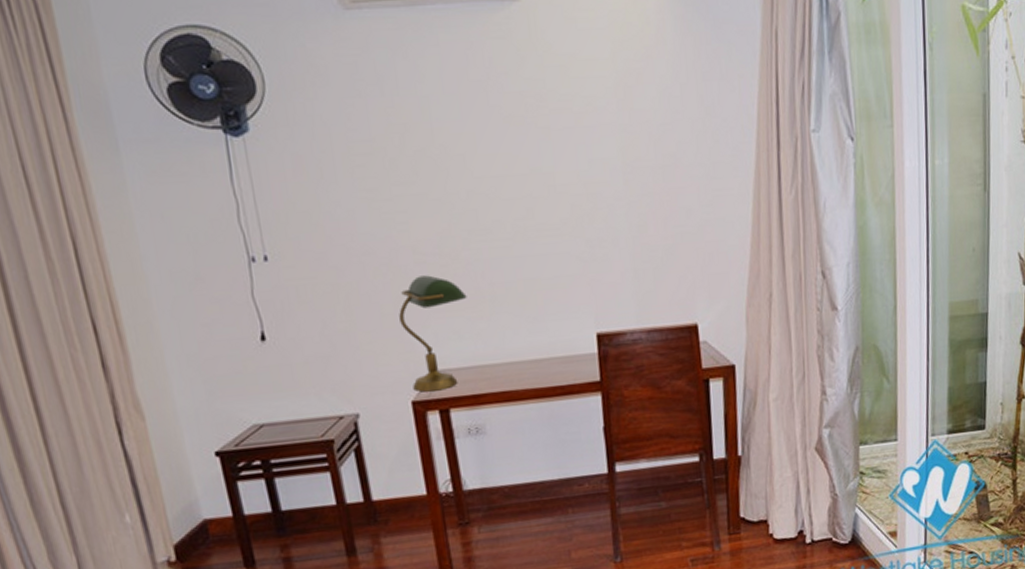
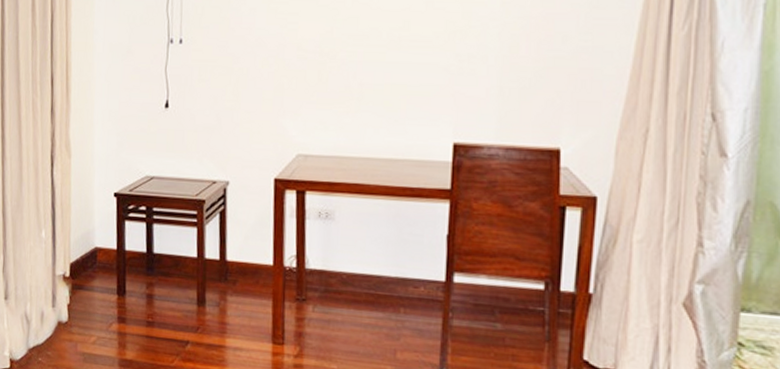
desk lamp: present [399,275,467,393] -> none [276,70,338,173]

